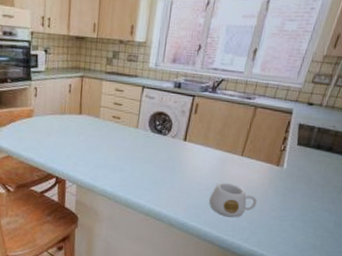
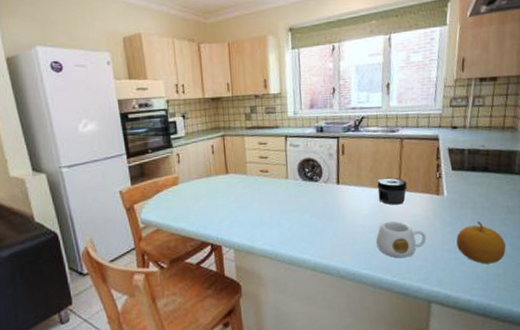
jar: none [220,142,251,169] -> present [377,177,407,205]
fruit: none [283,196,330,236] -> present [456,221,506,264]

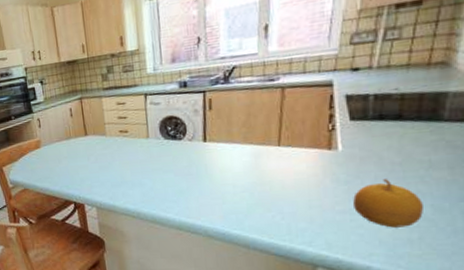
mug: present [376,220,427,258] -> none [250,179,313,219]
jar: present [377,177,407,205] -> none [251,132,289,162]

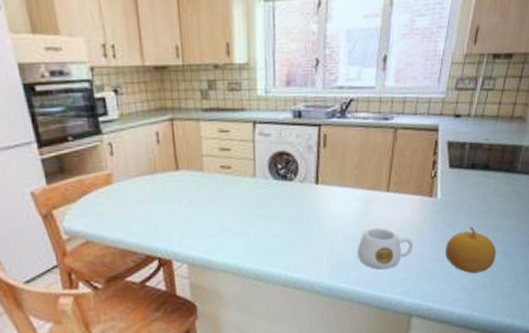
mug: none [250,179,313,219] -> present [358,227,414,270]

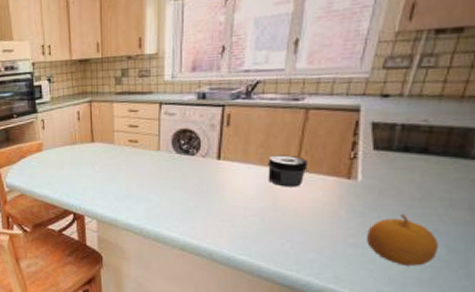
mug: present [358,227,414,270] -> none [260,204,326,248]
jar: none [363,176,397,209] -> present [268,155,308,187]

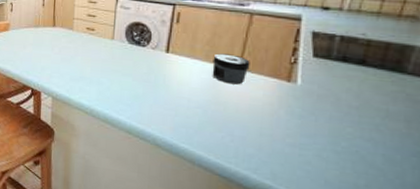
fruit: present [367,214,438,266] -> none [304,120,374,172]

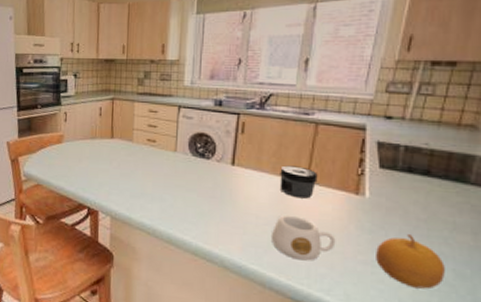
mug: none [202,99,265,142] -> present [272,215,336,261]
fruit: none [304,120,374,172] -> present [376,234,445,289]

